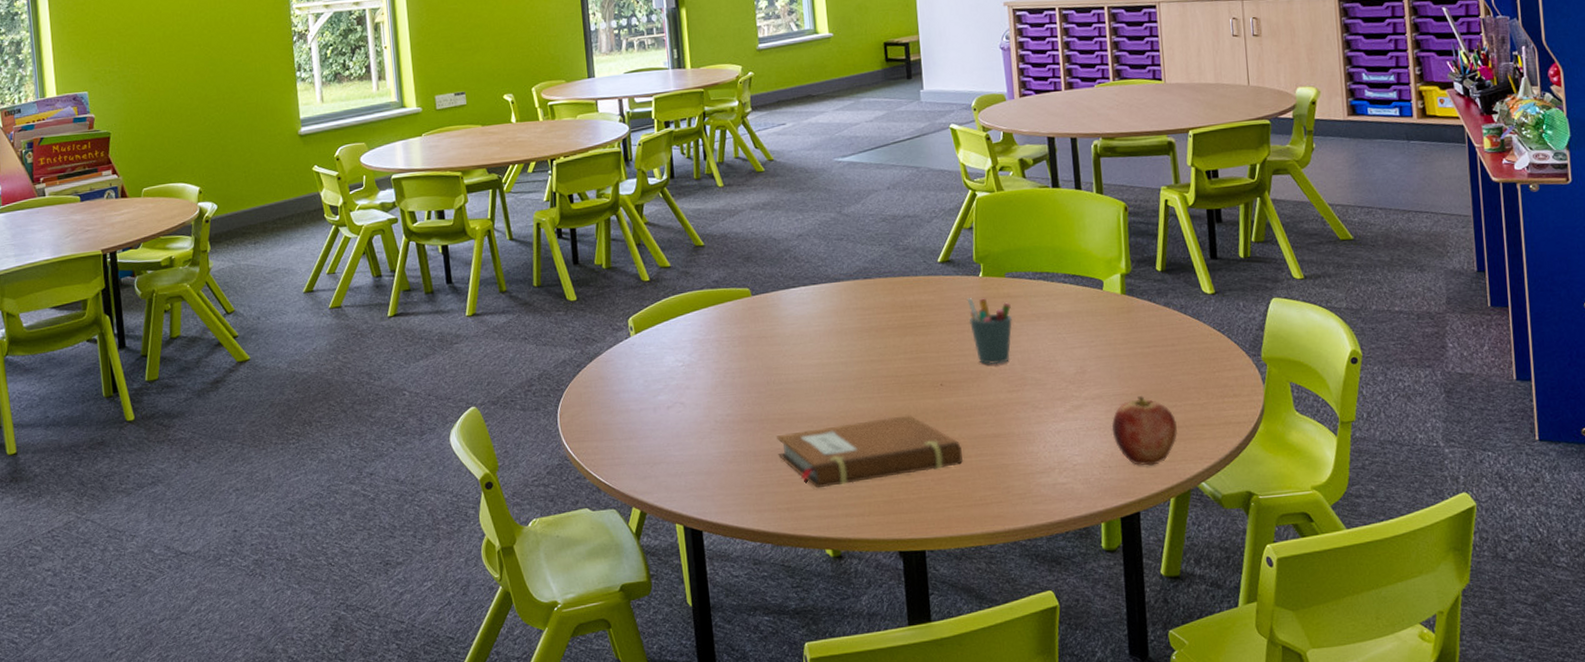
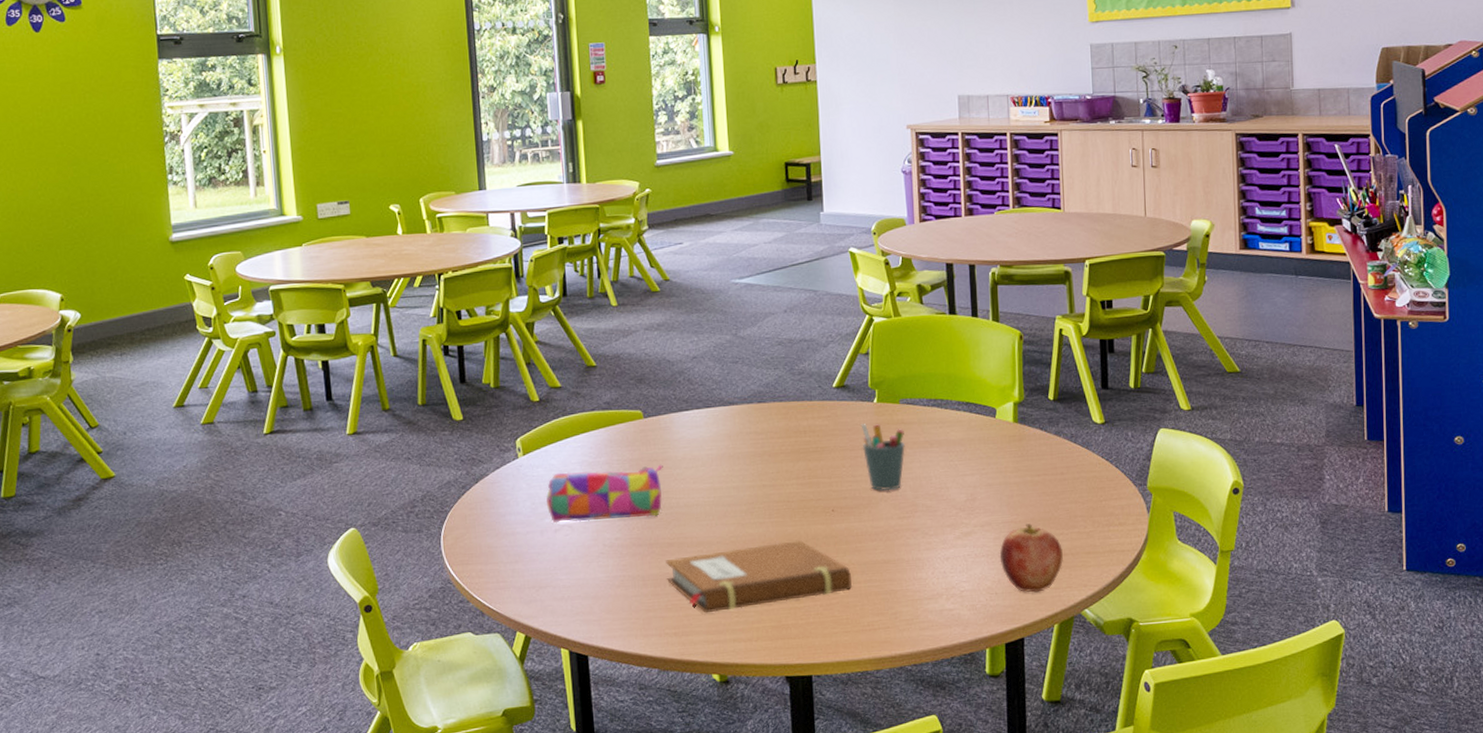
pencil case: none [658,341,772,401] -> present [546,464,663,524]

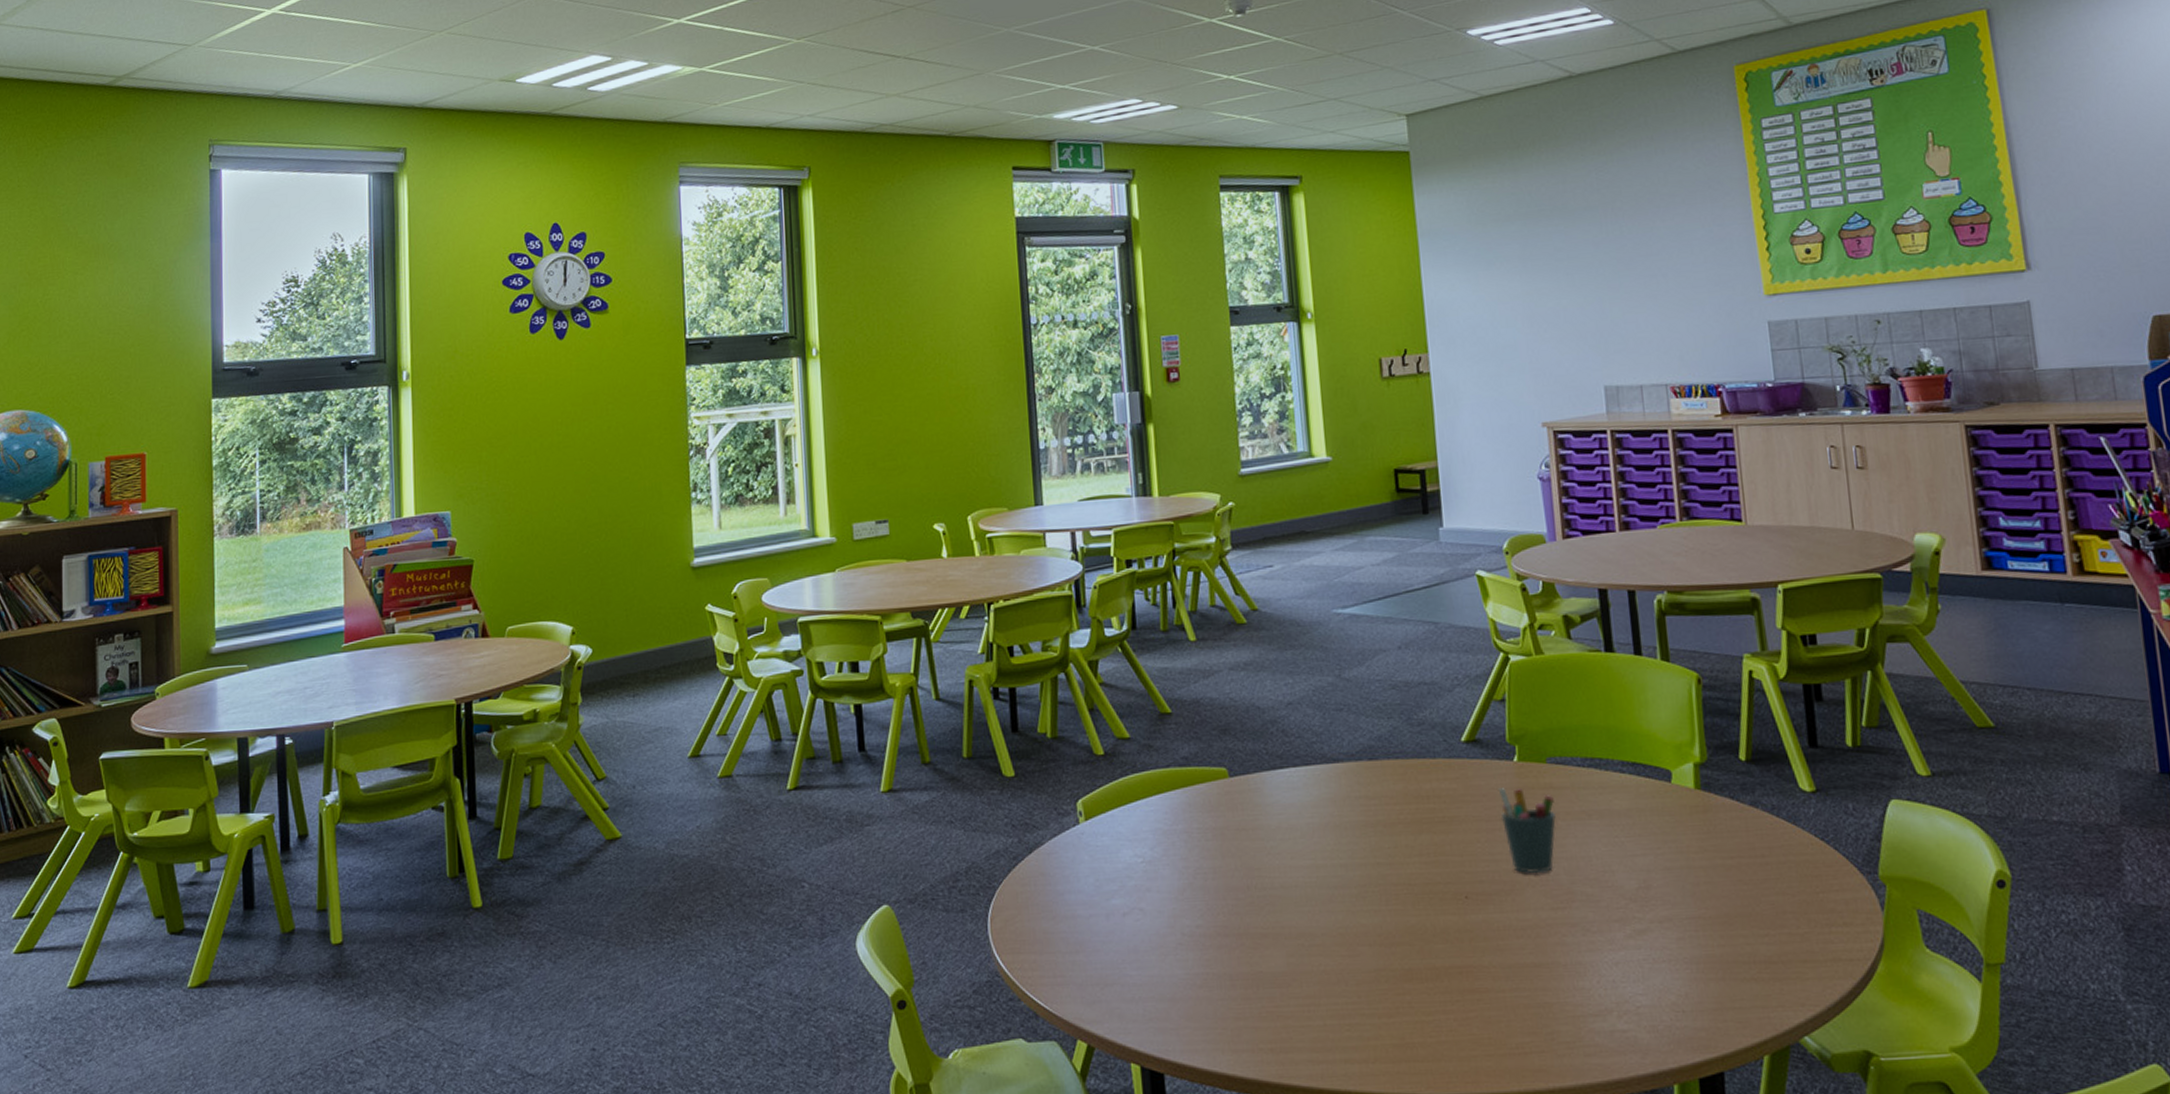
pencil case: present [546,464,663,524] -> none [1113,834,1254,906]
notebook: present [666,540,853,613] -> none [1258,934,1495,1025]
apple: present [999,524,1063,593] -> none [1684,920,1771,1012]

